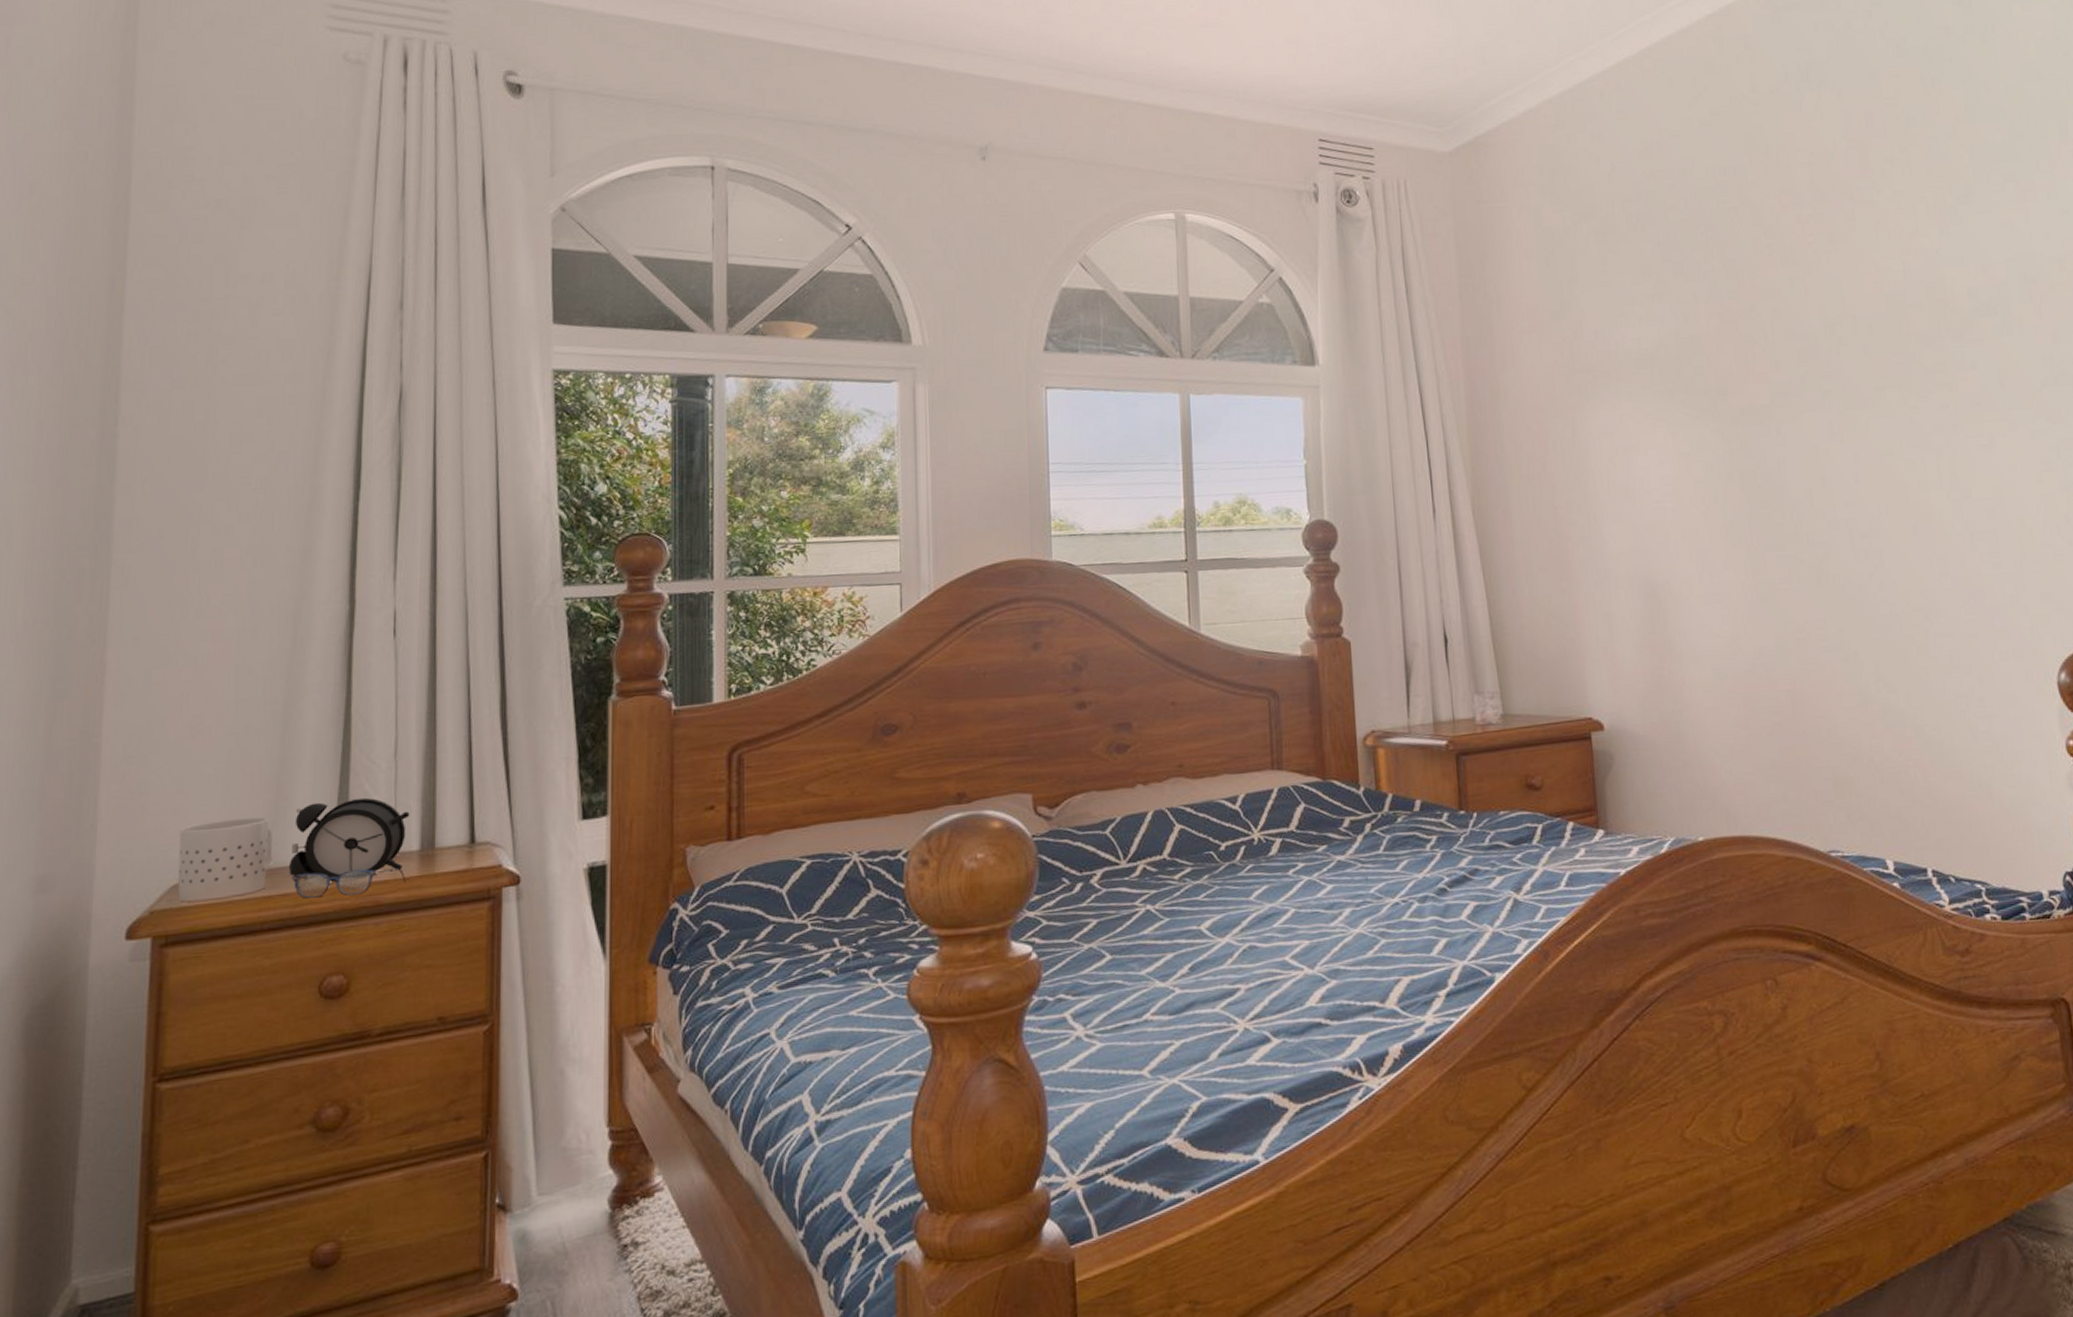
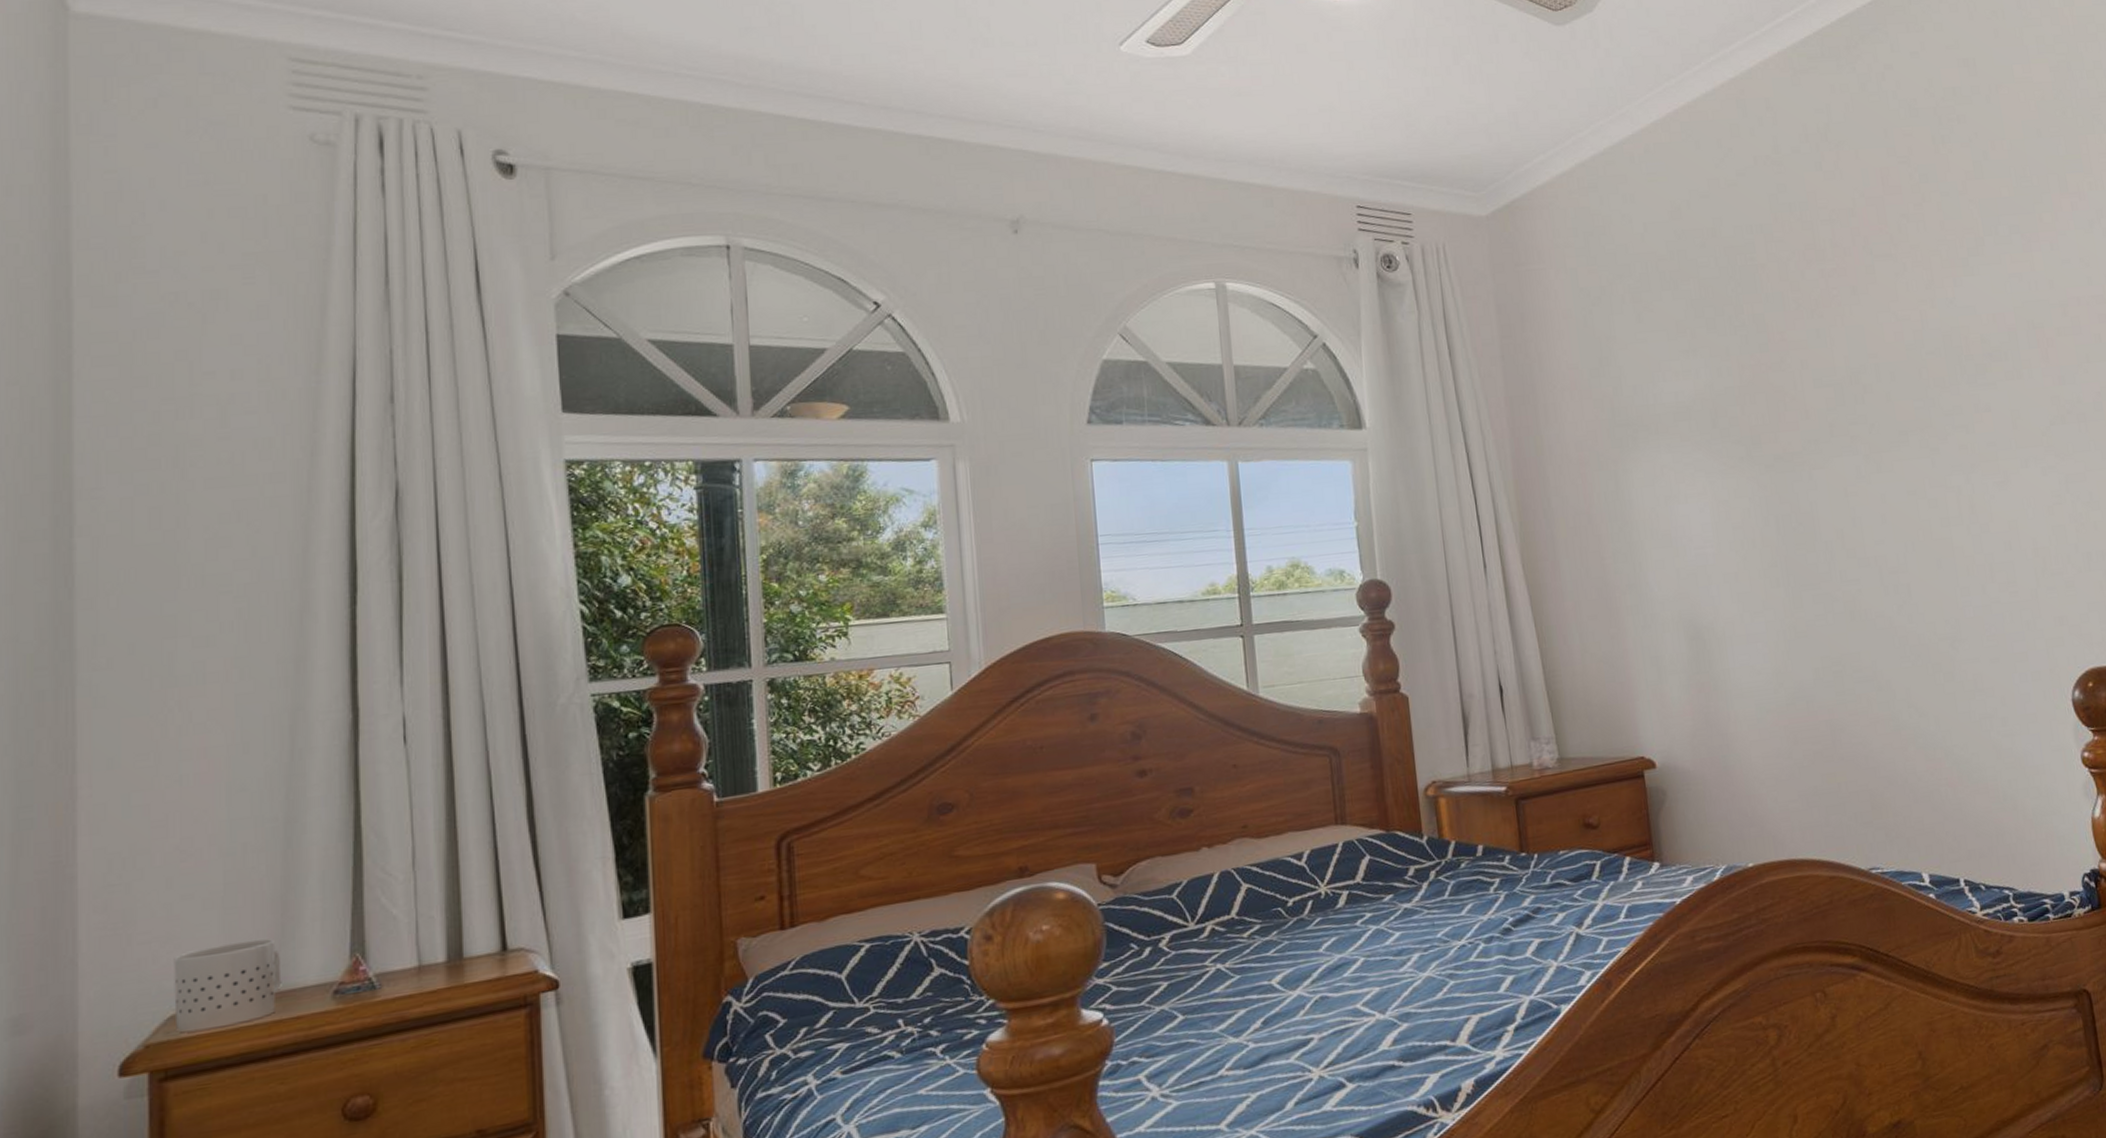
alarm clock: present [286,797,410,882] -> none [298,911,433,1001]
glasses: present [291,868,406,899] -> none [304,981,434,1020]

